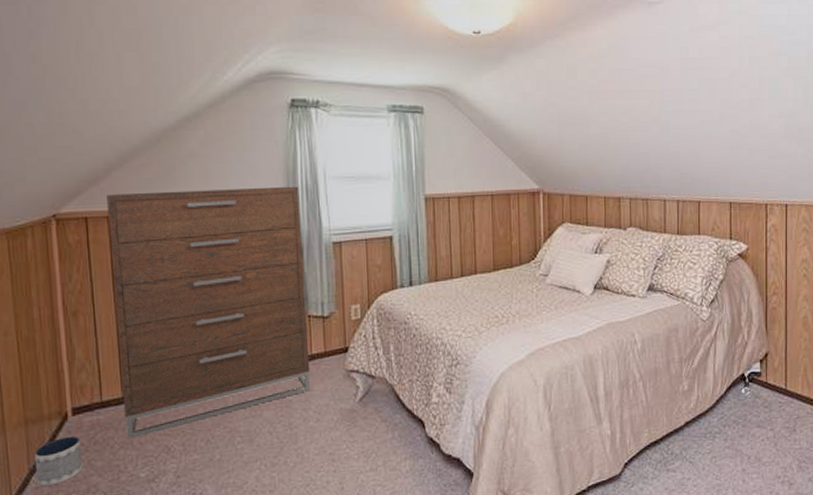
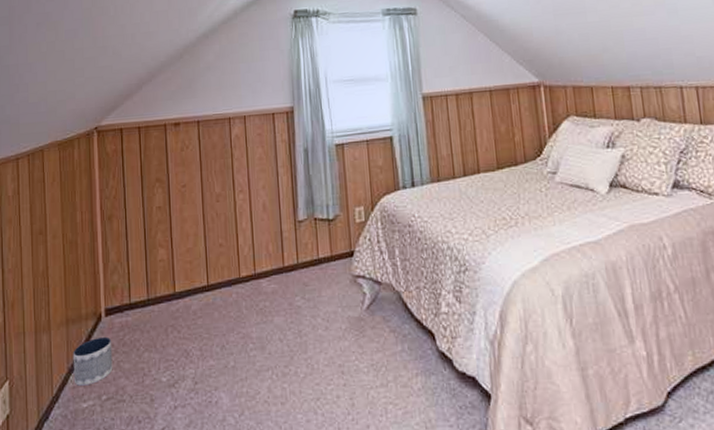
dresser: present [107,186,311,439] -> none [138,91,319,341]

